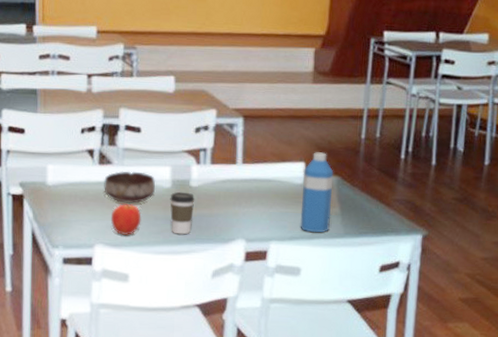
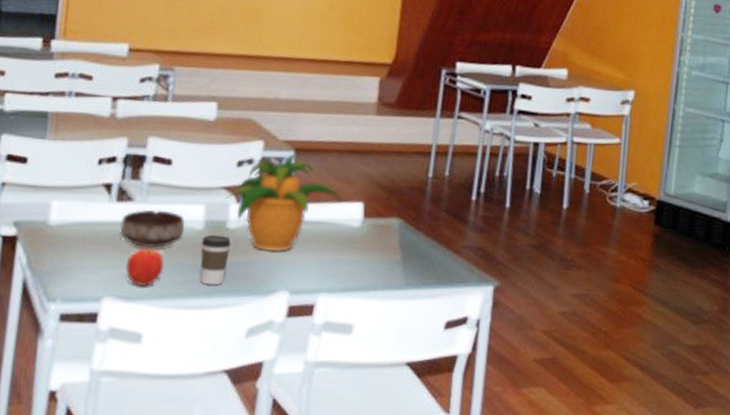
potted plant: none [188,120,286,206] -> present [226,153,342,252]
water bottle: present [300,152,334,233] -> none [354,191,396,284]

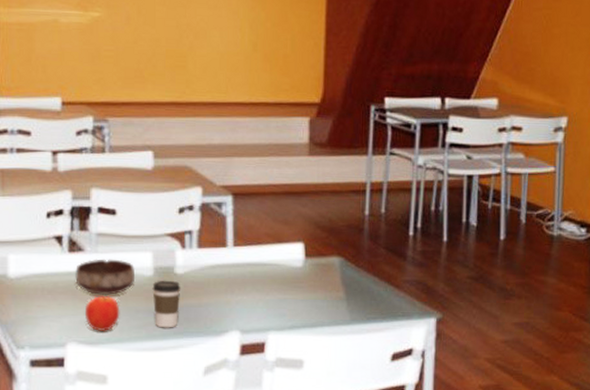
potted plant: present [226,153,342,252] -> none [172,198,282,294]

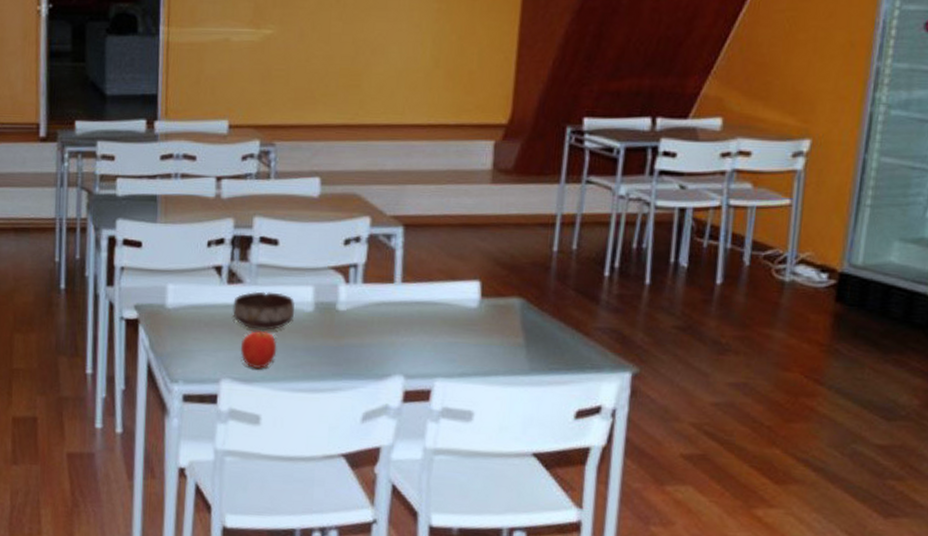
coffee cup: present [152,280,181,328] -> none [312,316,343,369]

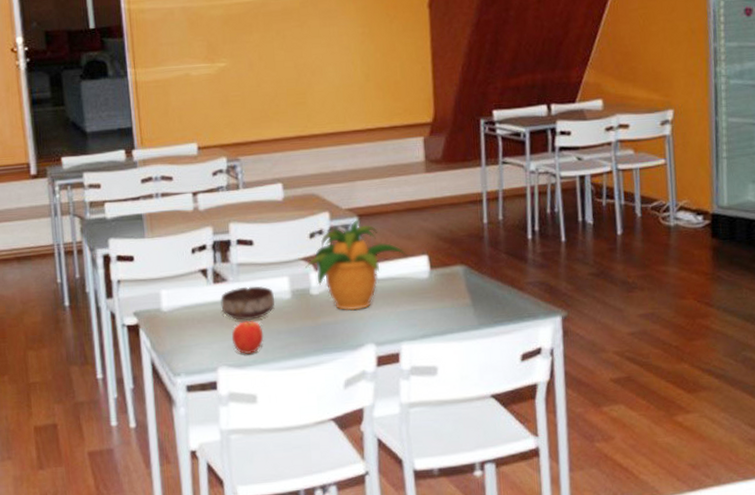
potted plant: none [335,229,456,335] -> present [305,219,407,311]

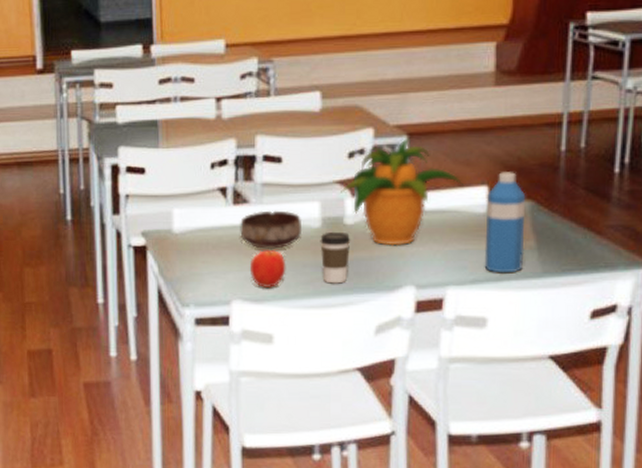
coffee cup: none [291,301,318,347] -> present [320,231,351,284]
water bottle: none [427,242,462,328] -> present [484,172,526,273]

